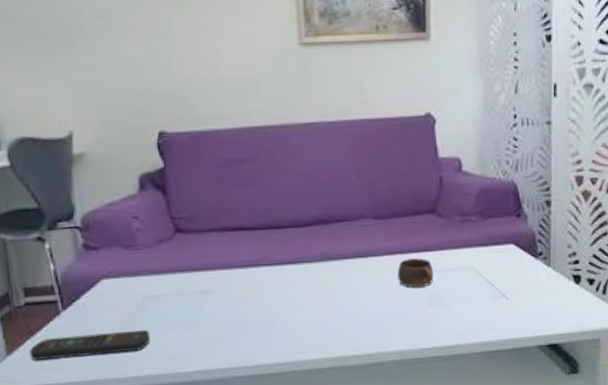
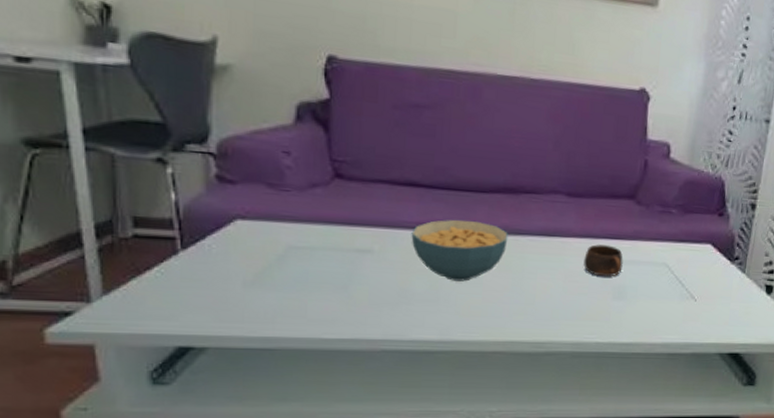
remote control: present [30,330,151,360] -> none [134,280,289,308]
cereal bowl: none [244,252,328,309] -> present [411,219,508,282]

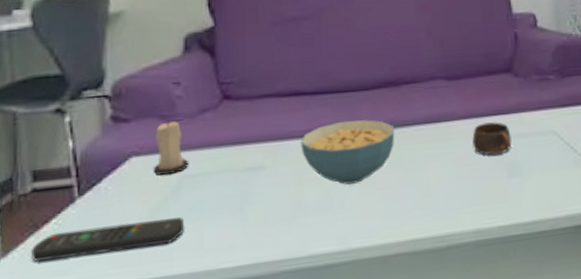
remote control: none [134,280,289,308] -> present [31,217,185,262]
candle: none [260,189,296,243] -> present [154,120,189,175]

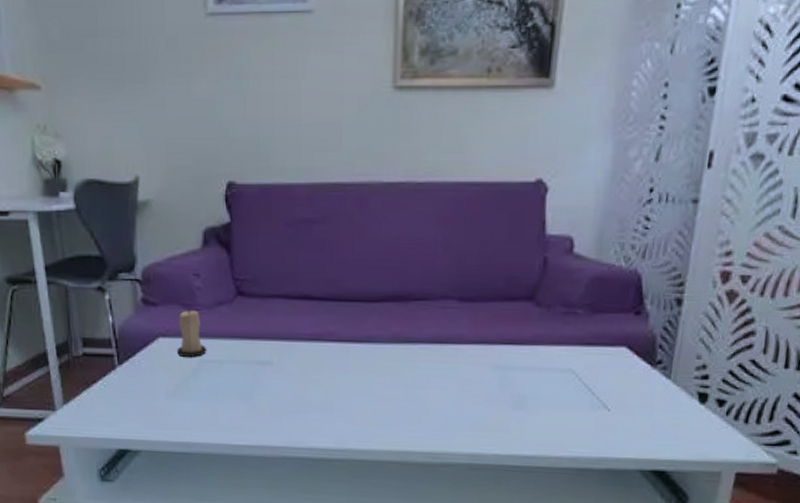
remote control: present [31,217,185,262] -> none [85,391,203,416]
cereal bowl: present [300,119,395,185] -> none [306,329,399,391]
cup: present [472,122,512,155] -> none [479,351,522,385]

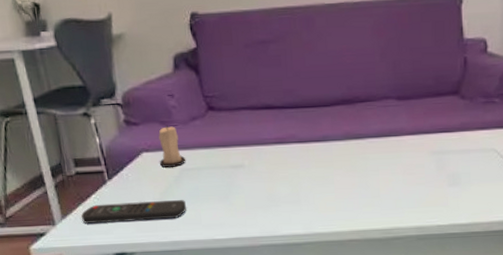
remote control: none [85,391,203,416] -> present [81,200,187,223]

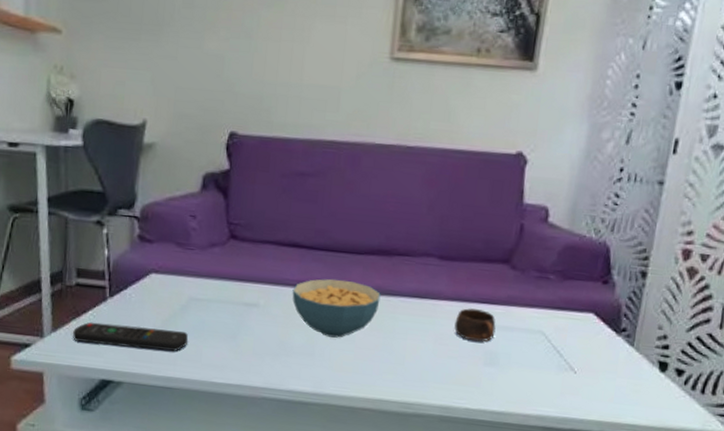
candle: present [158,125,186,168] -> none [168,248,197,295]
cereal bowl: none [272,131,351,184] -> present [292,278,381,338]
cup: none [418,138,454,167] -> present [454,308,496,342]

